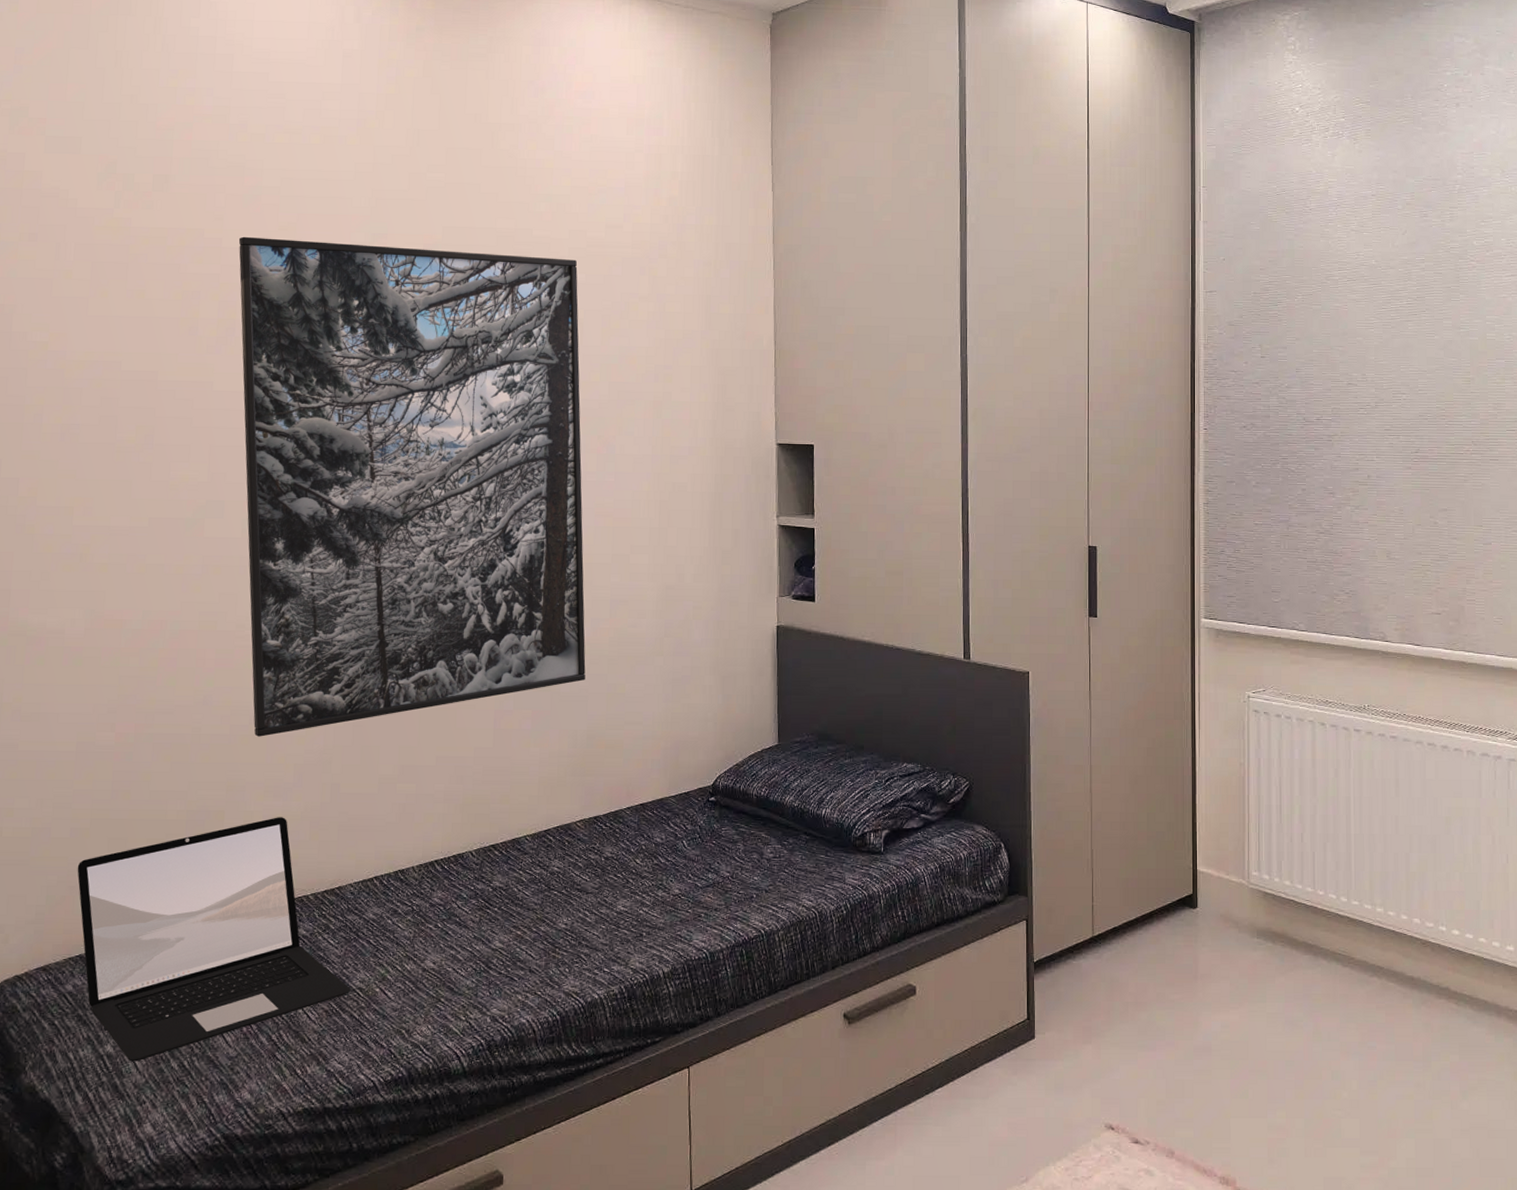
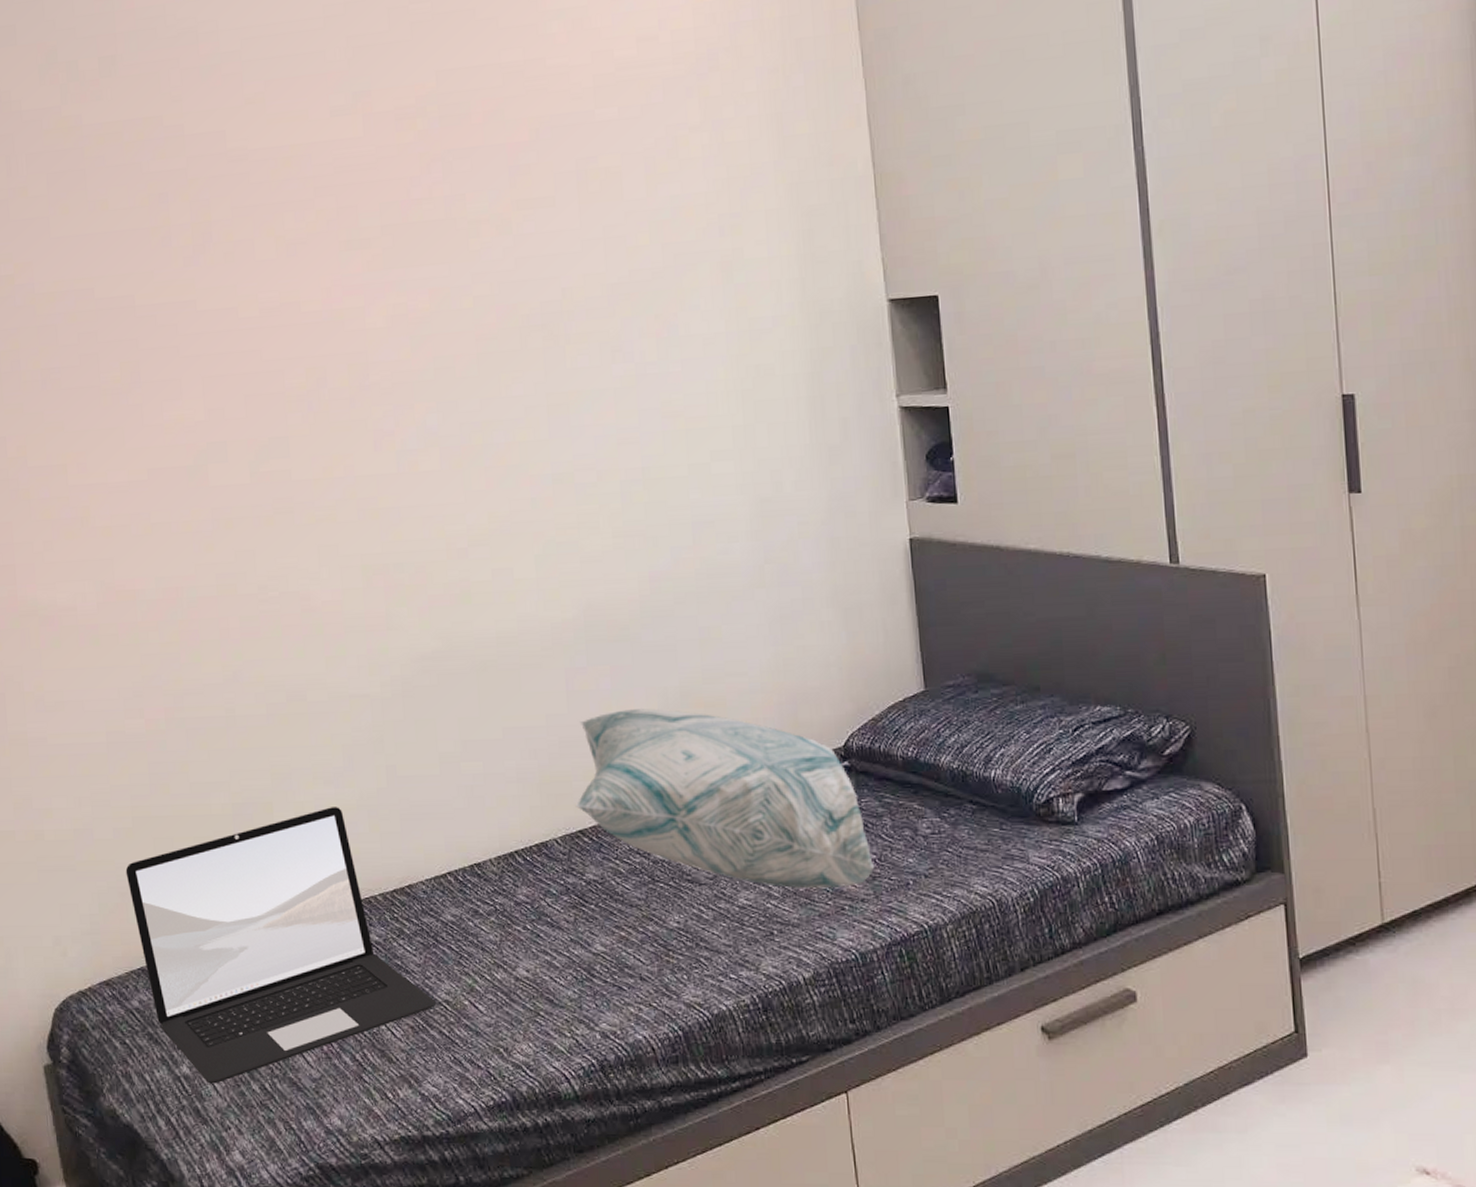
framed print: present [238,236,586,737] -> none [202,89,671,715]
decorative pillow: none [491,747,728,899] -> present [575,708,875,889]

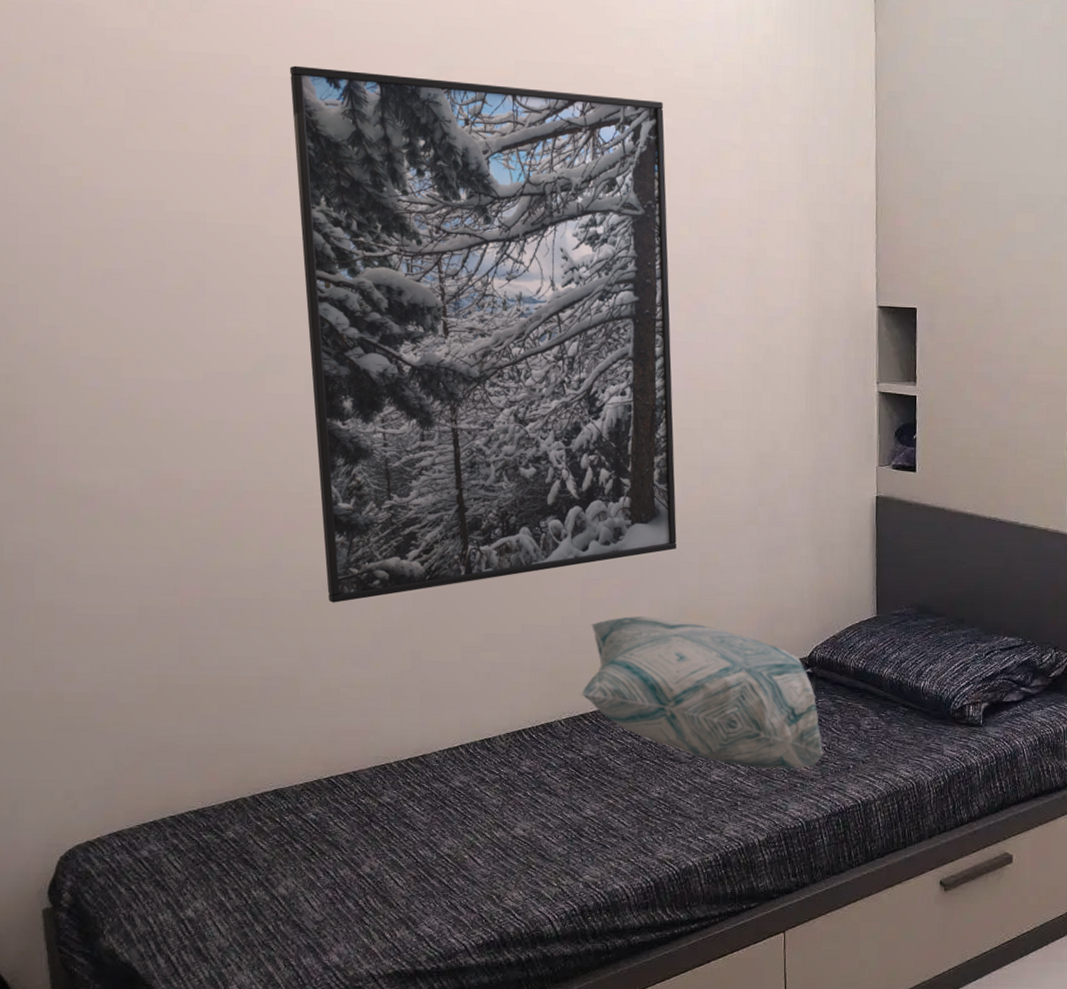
laptop: present [125,807,437,1084] -> none [146,684,439,926]
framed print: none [202,89,671,715] -> present [289,65,677,603]

